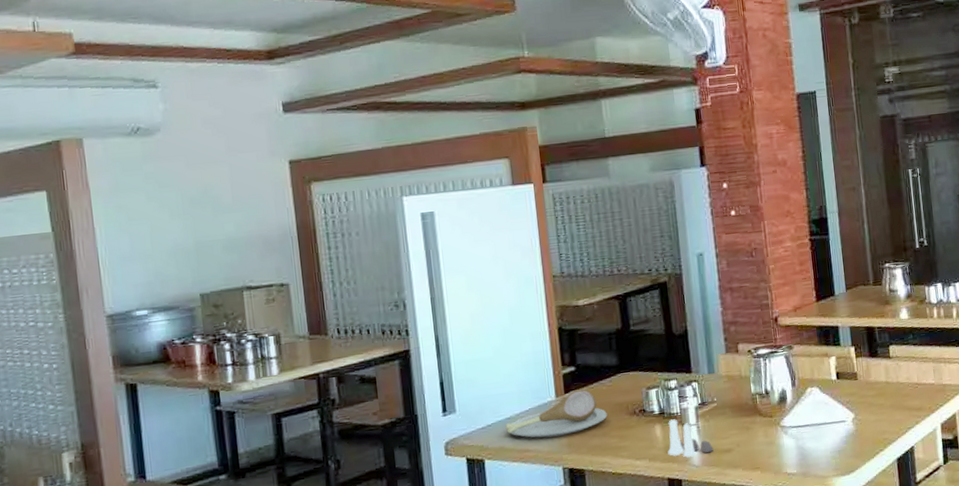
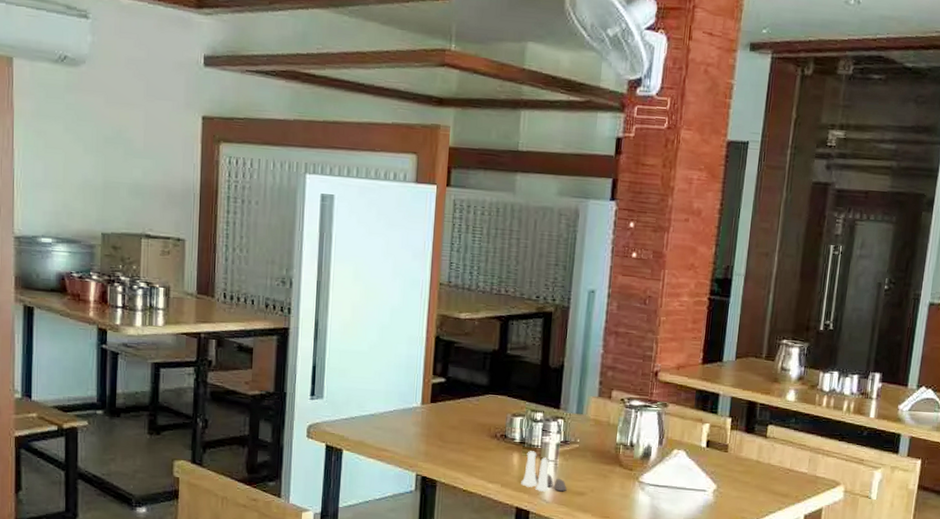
plate: present [505,389,607,438] -> none [367,401,469,444]

